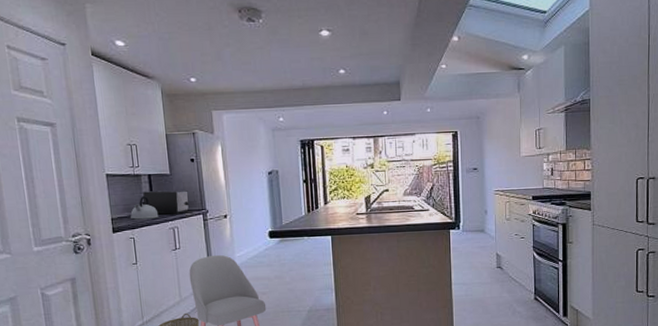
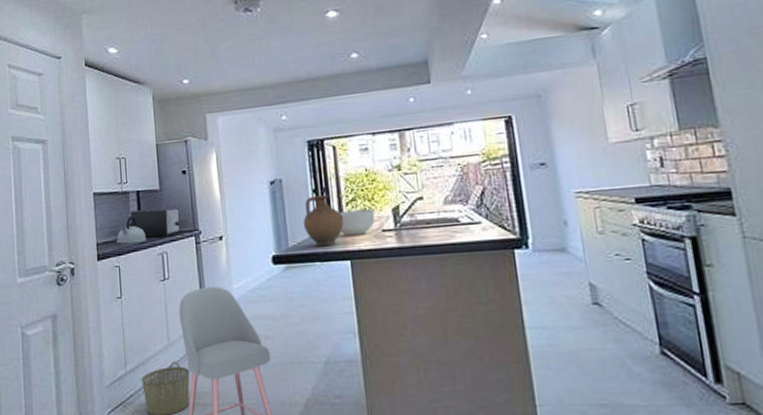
ceramic jug: none [295,184,328,225] -> present [303,194,345,247]
bowl: none [324,197,352,217] -> present [339,209,375,236]

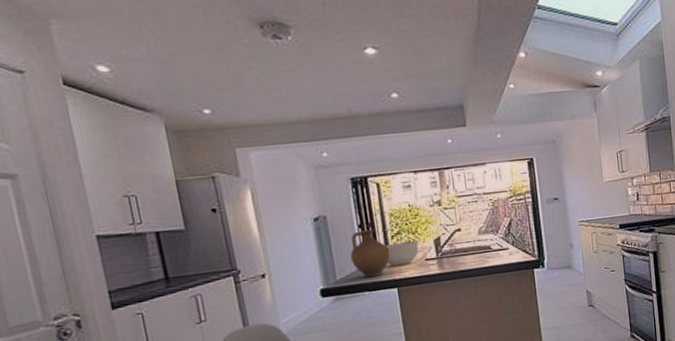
kettle: present [116,215,147,245] -> none [134,258,175,290]
toaster: present [130,208,180,238] -> none [150,248,215,281]

